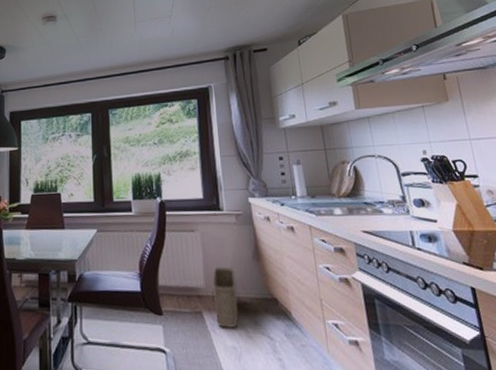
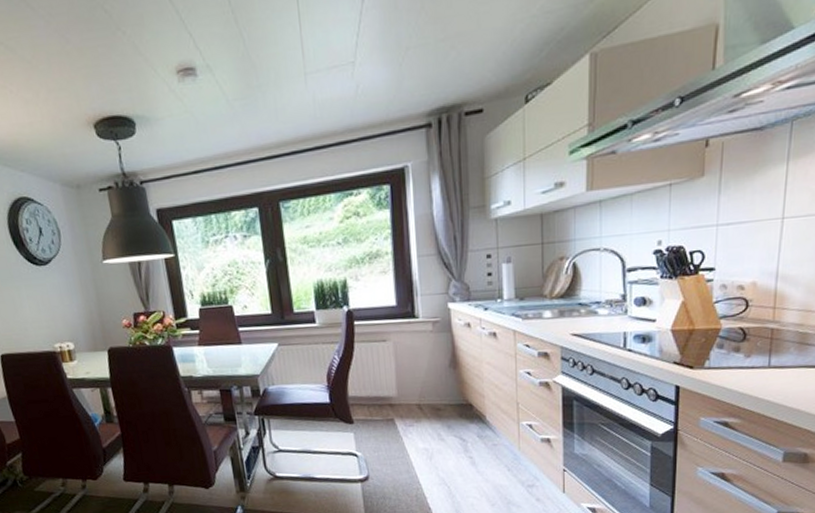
basket: present [211,266,241,328] -> none [404,375,434,433]

